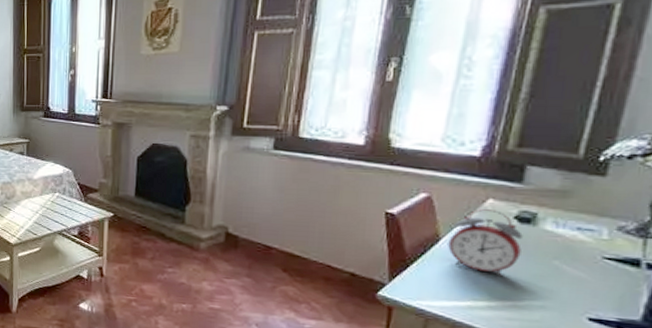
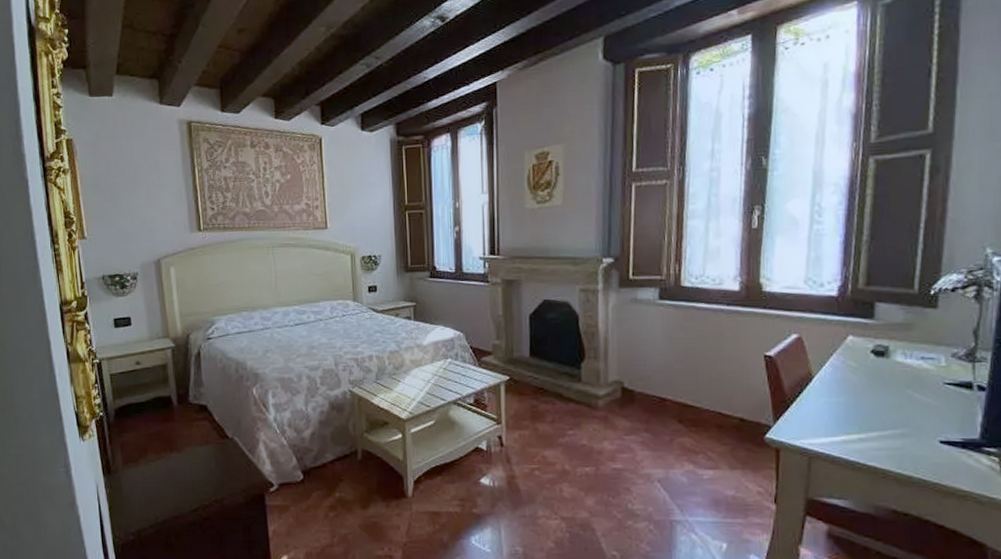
alarm clock: present [448,209,523,277] -> none [820,346,880,409]

